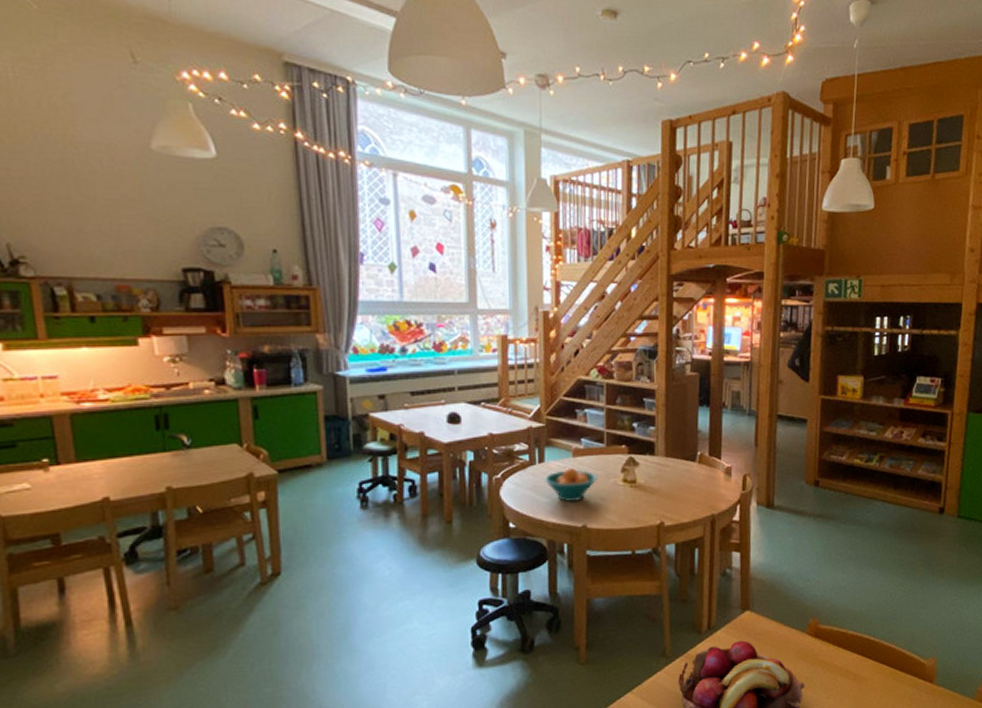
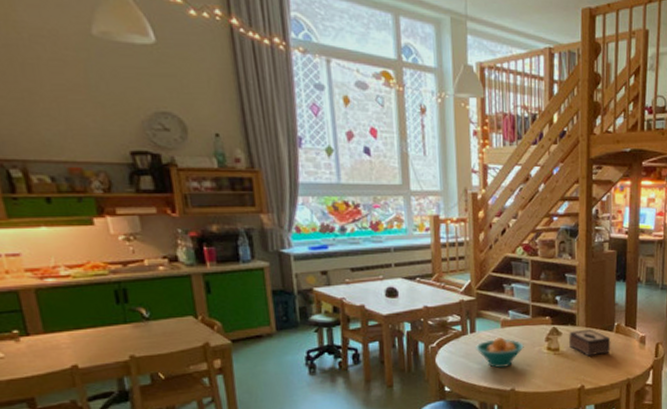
tissue box: none [647,458,694,490] -> present [569,329,611,357]

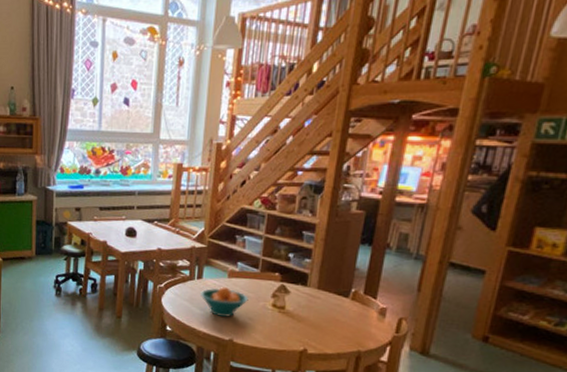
tissue box: present [569,329,611,357] -> none [296,291,345,321]

